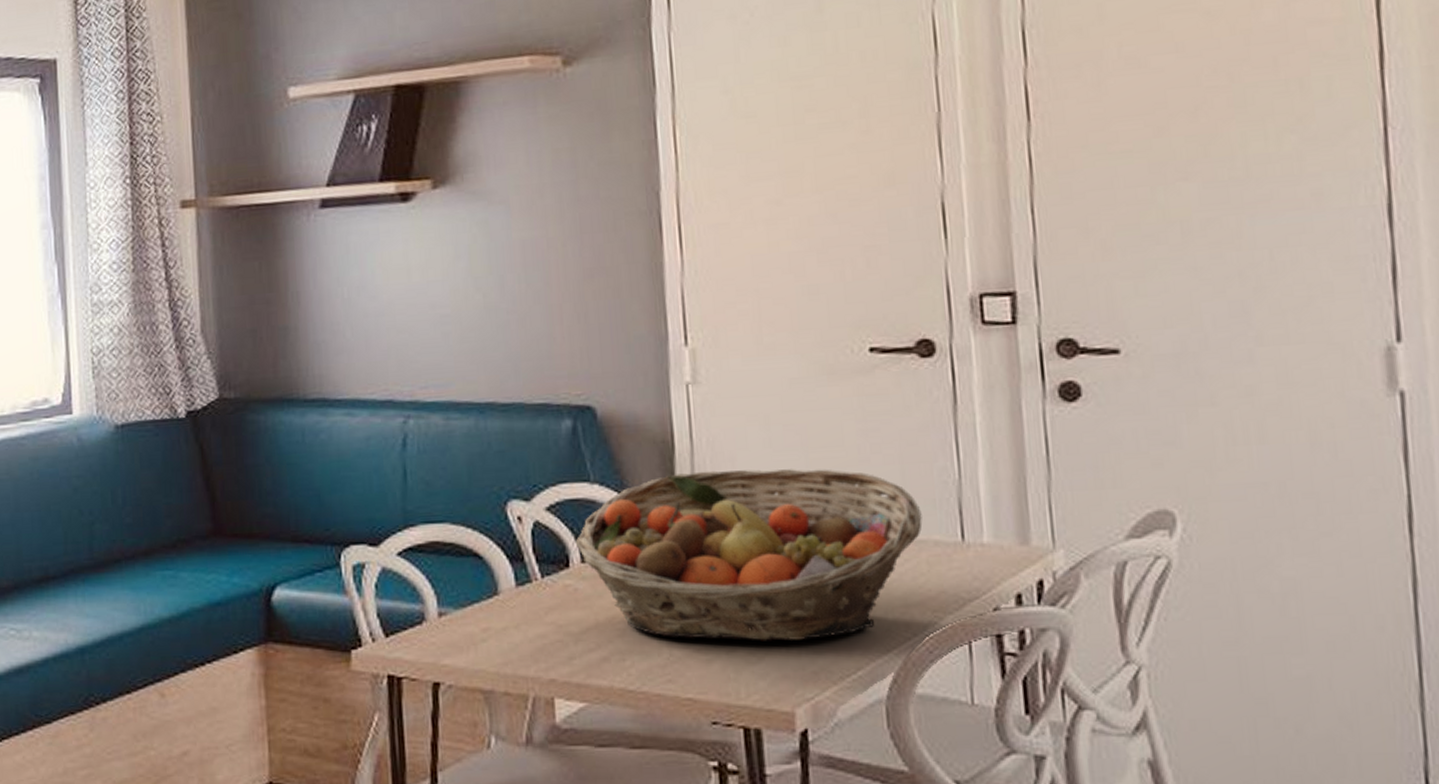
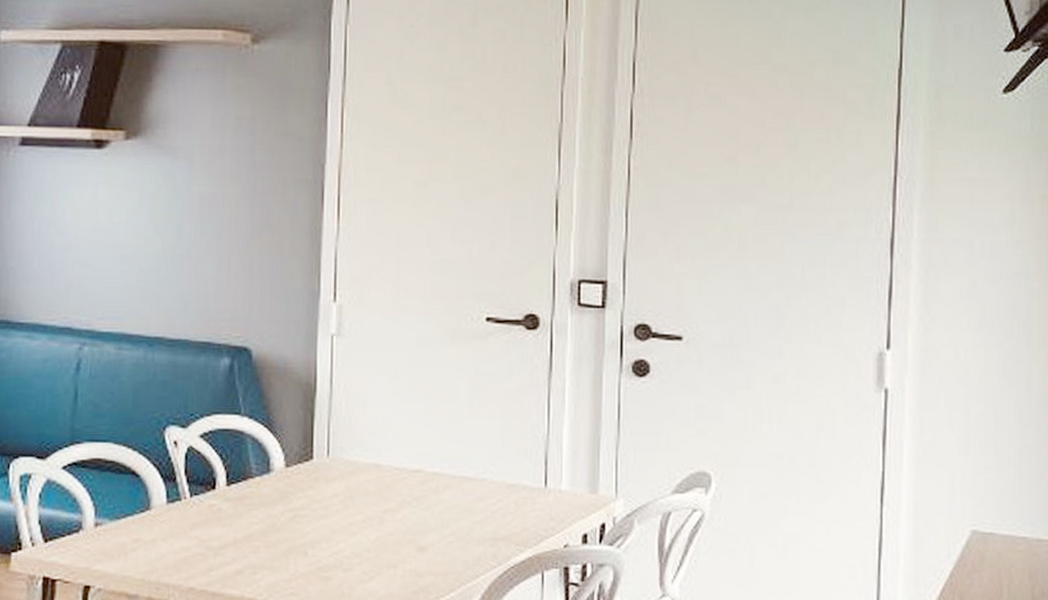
fruit basket: present [575,469,923,641] -> none [223,412,515,564]

